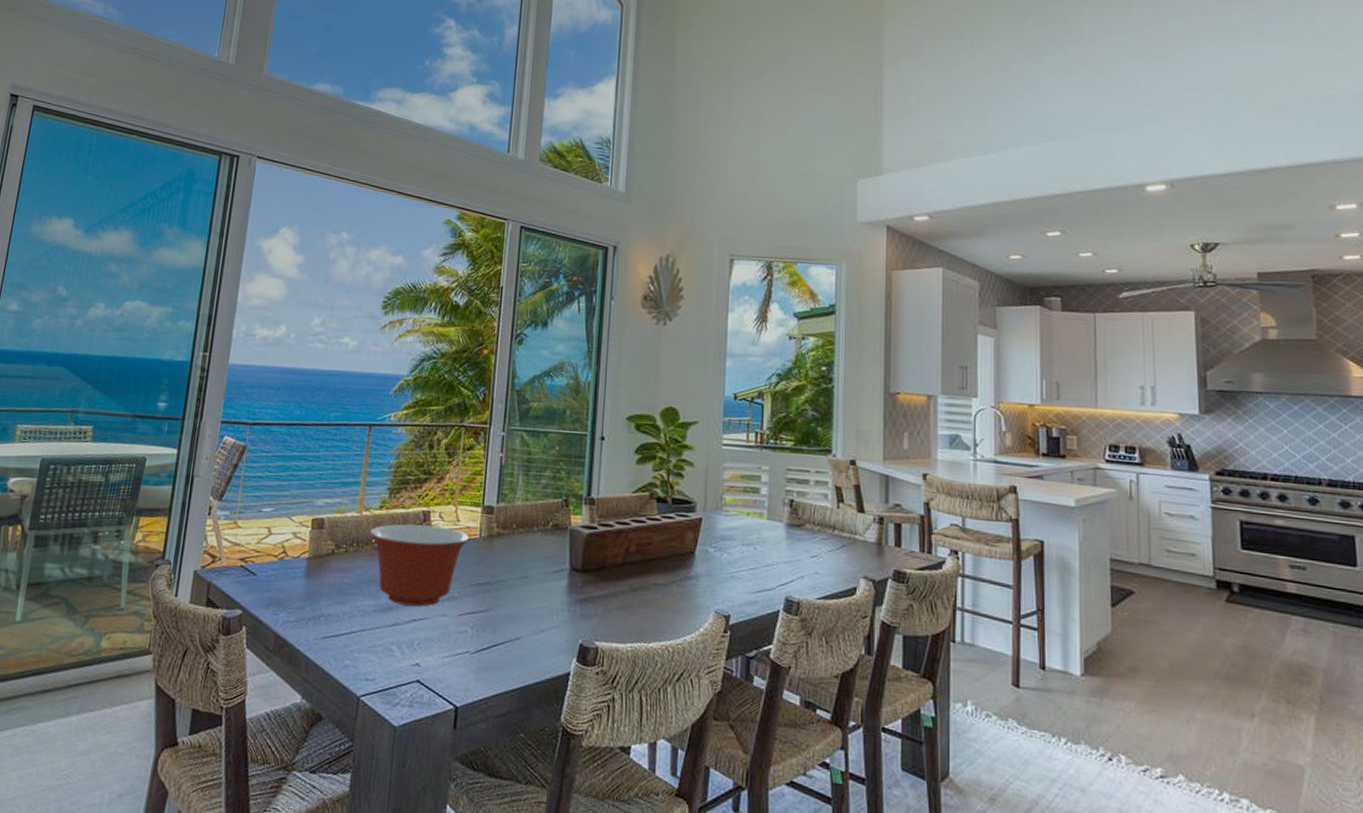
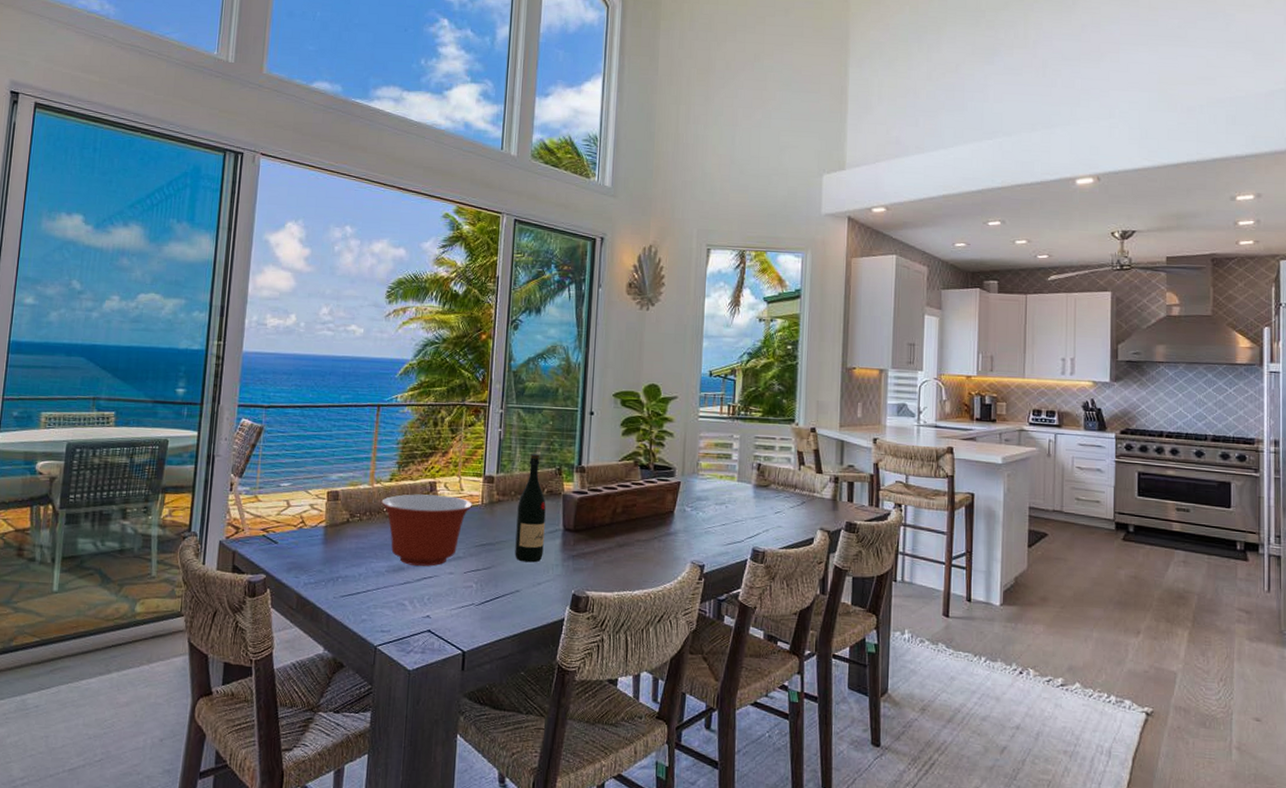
wine bottle: none [515,482,551,606] -> present [515,454,546,563]

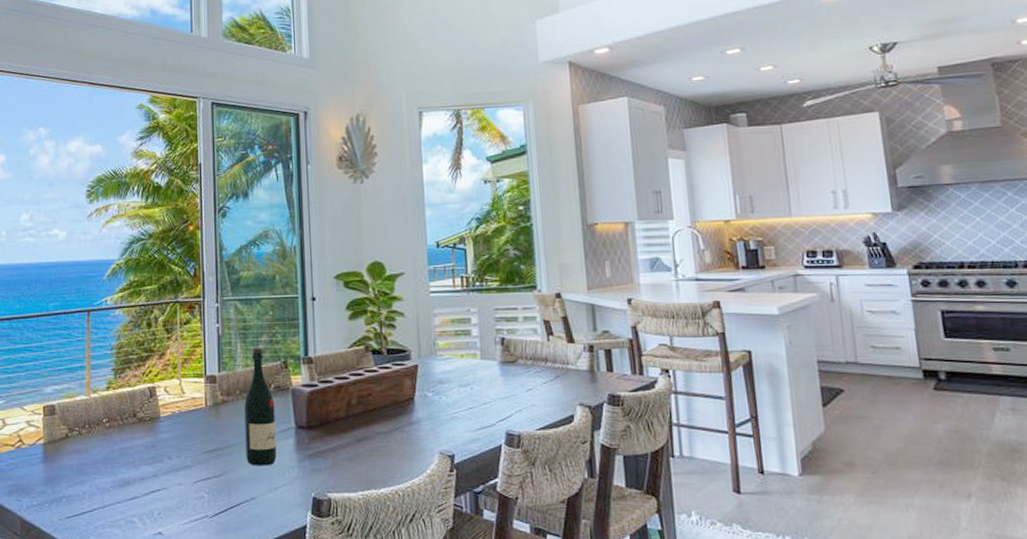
mixing bowl: present [381,494,472,566] -> none [100,401,196,479]

